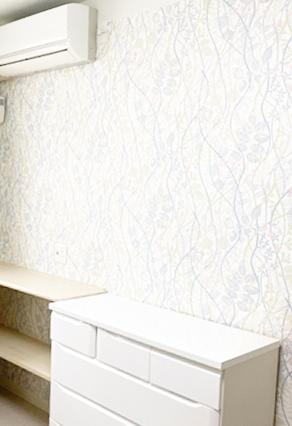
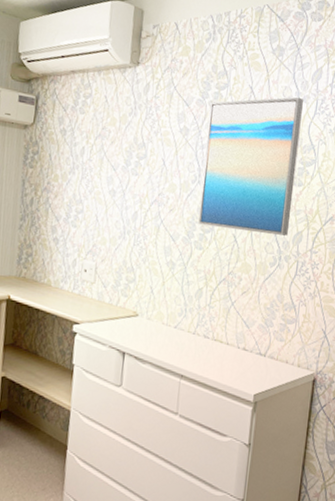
wall art: none [159,77,255,210] -> present [198,97,303,236]

